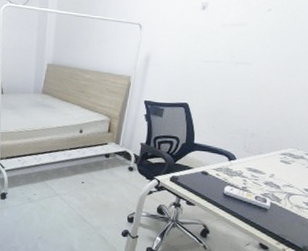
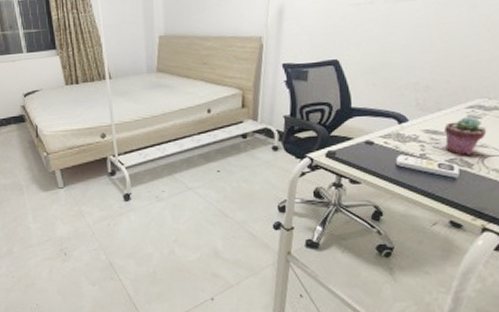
potted succulent: none [262,161,294,193] -> present [444,116,487,156]

